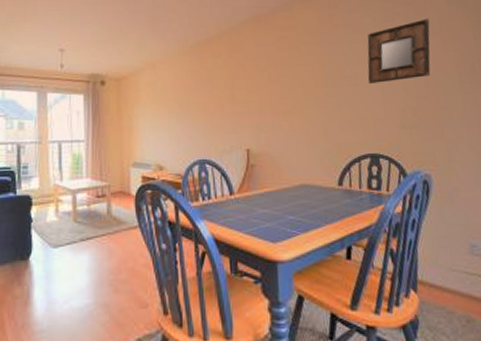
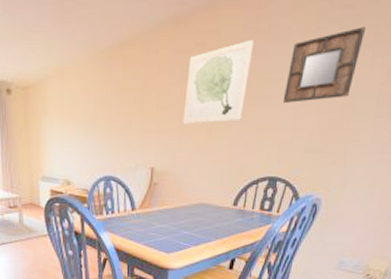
wall art: none [273,32,332,106] -> present [183,39,254,124]

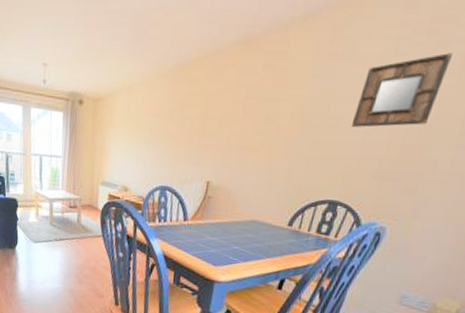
wall art: present [183,39,254,124] -> none [243,62,326,143]

